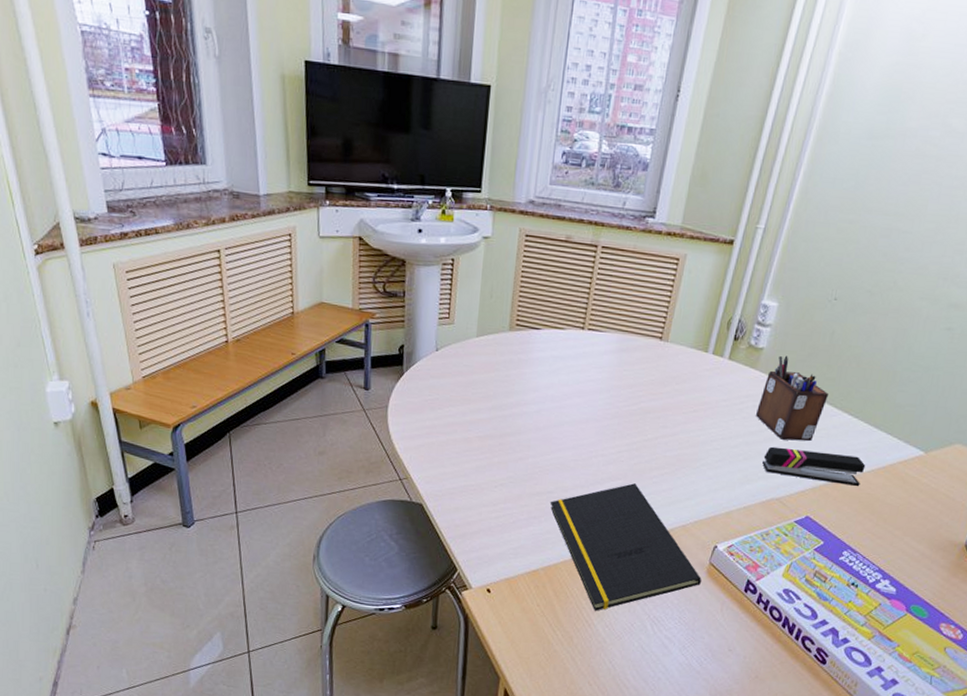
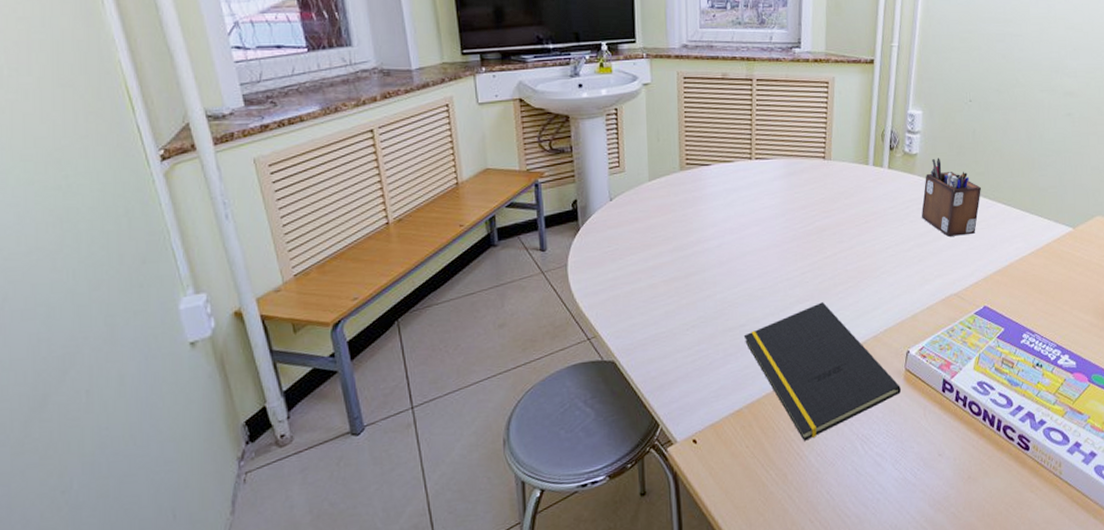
stapler: present [762,446,866,486] -> none [936,241,1026,271]

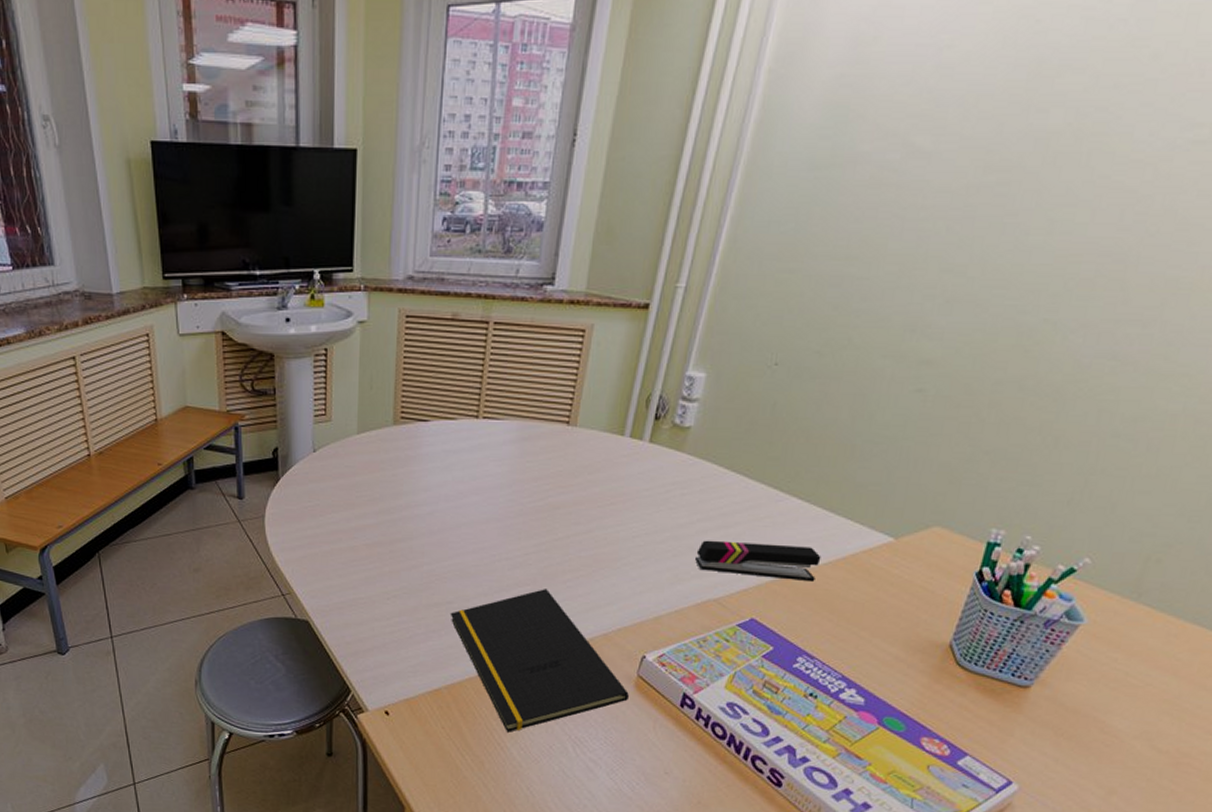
desk organizer: present [922,158,981,237] -> none [685,434,772,532]
stapler: none [936,241,1026,271] -> present [695,540,821,581]

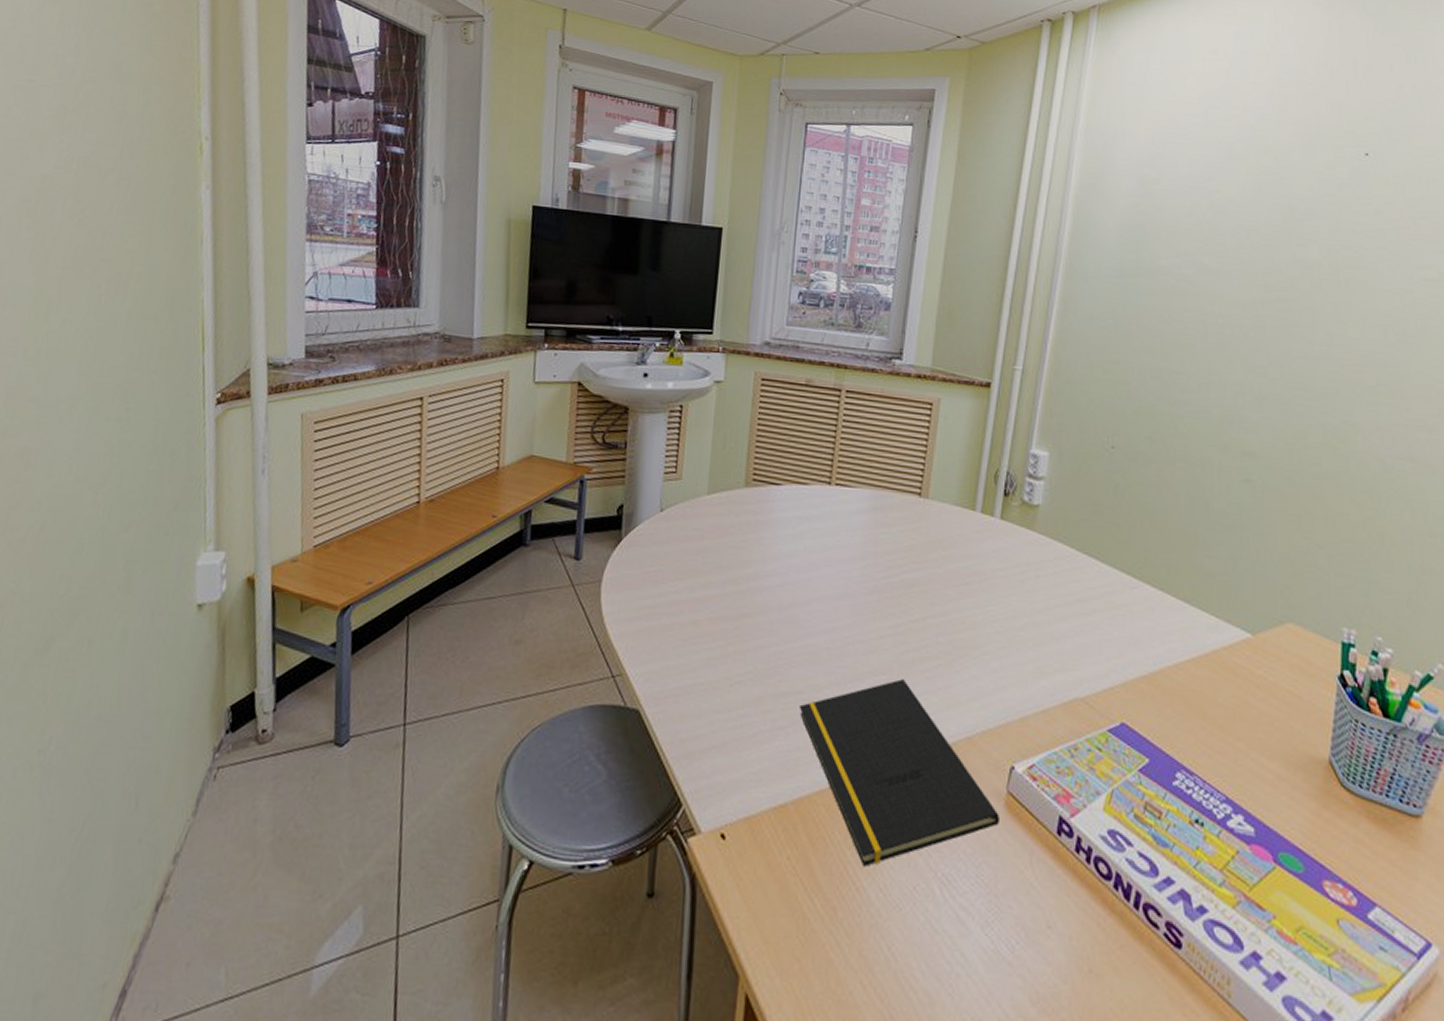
stapler: present [695,540,821,581] -> none [1057,628,1184,680]

